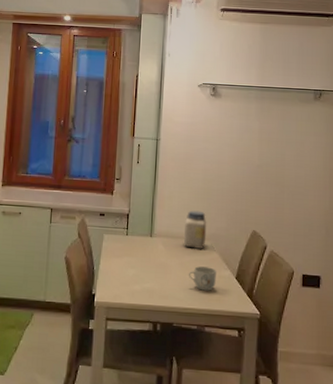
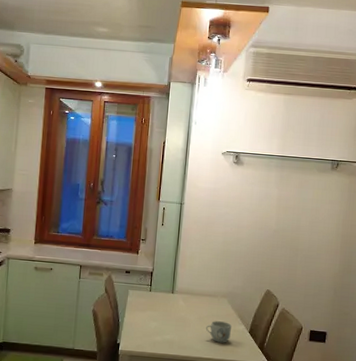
jar: present [183,210,207,249] -> none [202,270,225,306]

